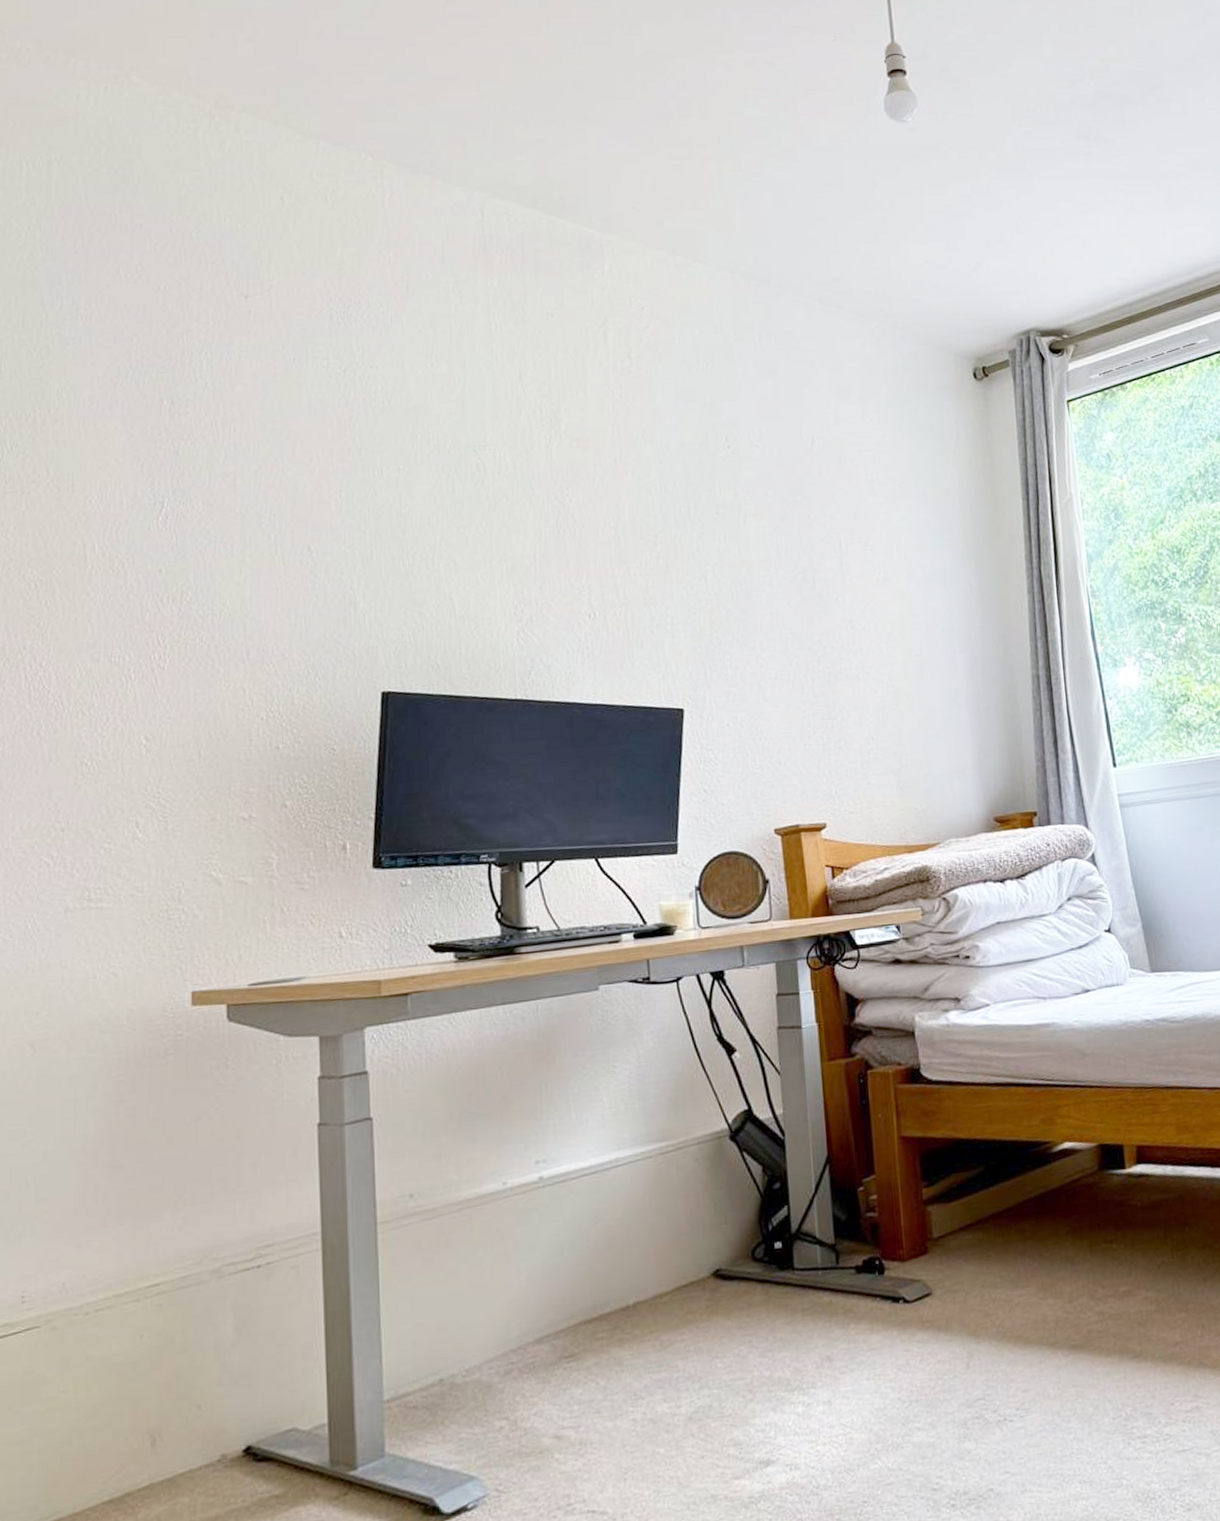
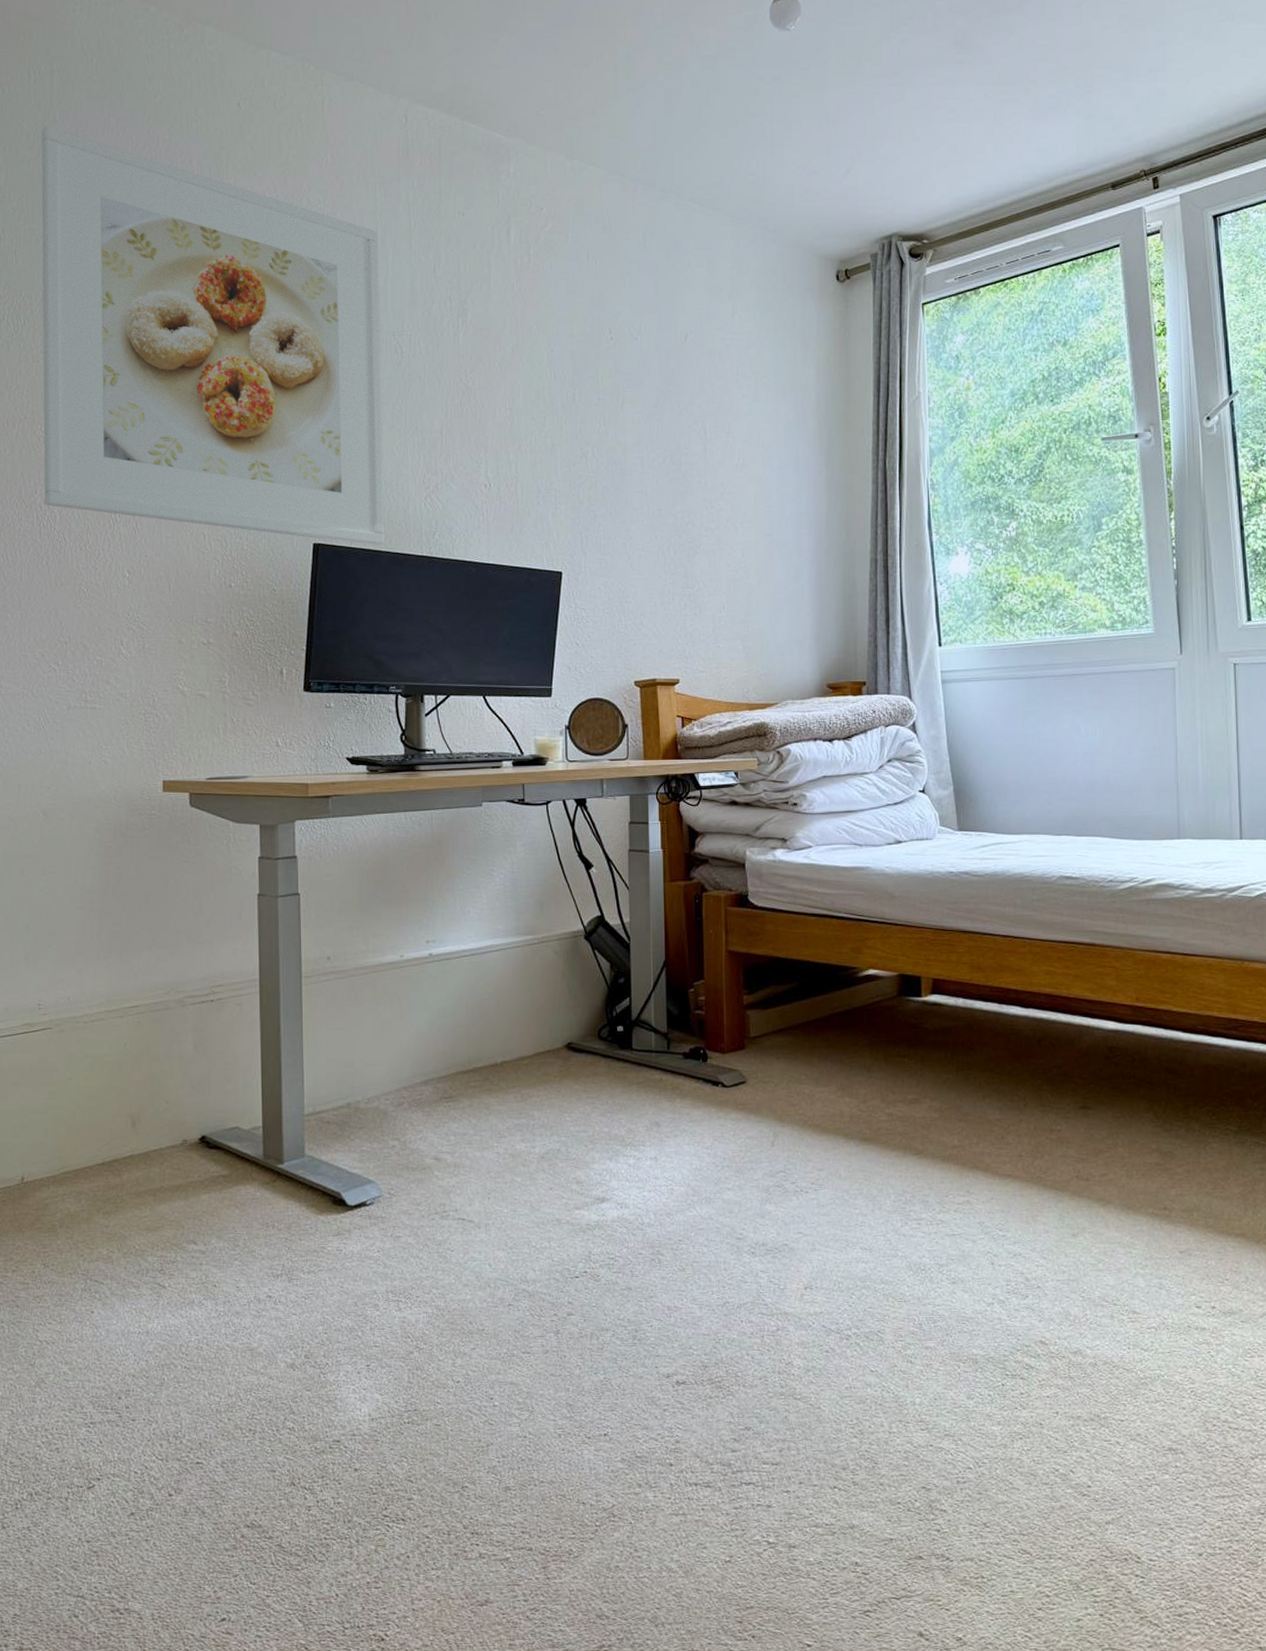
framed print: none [35,223,470,691] -> present [41,126,385,546]

